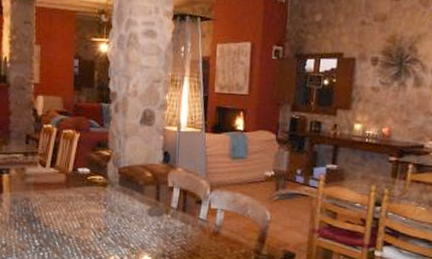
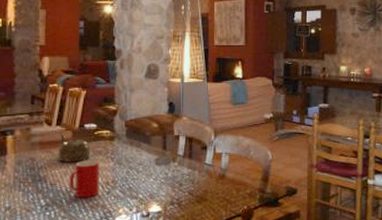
teapot: none [51,175,84,206] -> present [58,133,91,162]
cup: none [62,204,92,243] -> present [69,159,99,198]

